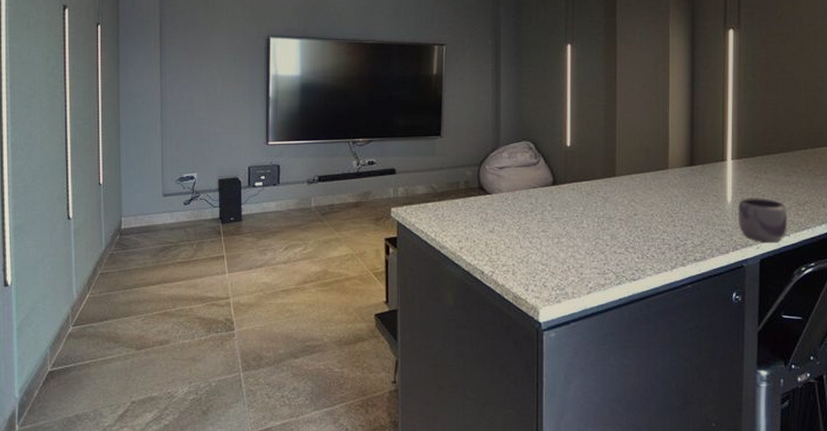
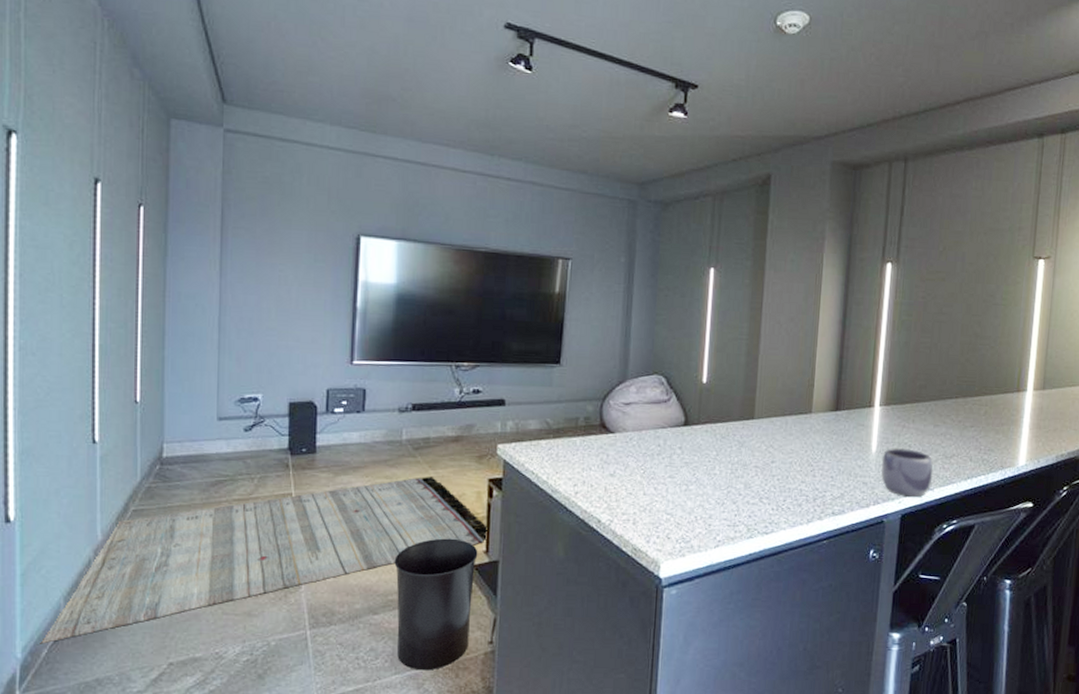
rug: none [30,238,387,387] -> present [37,477,489,645]
waste bin: none [309,291,379,407] -> present [394,538,478,671]

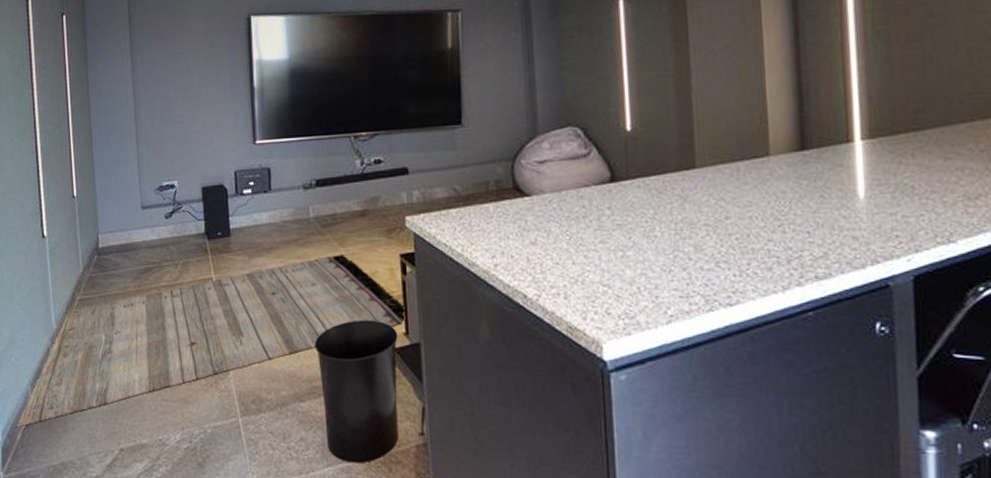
mug: present [880,447,934,497] -> none [874,190,953,252]

